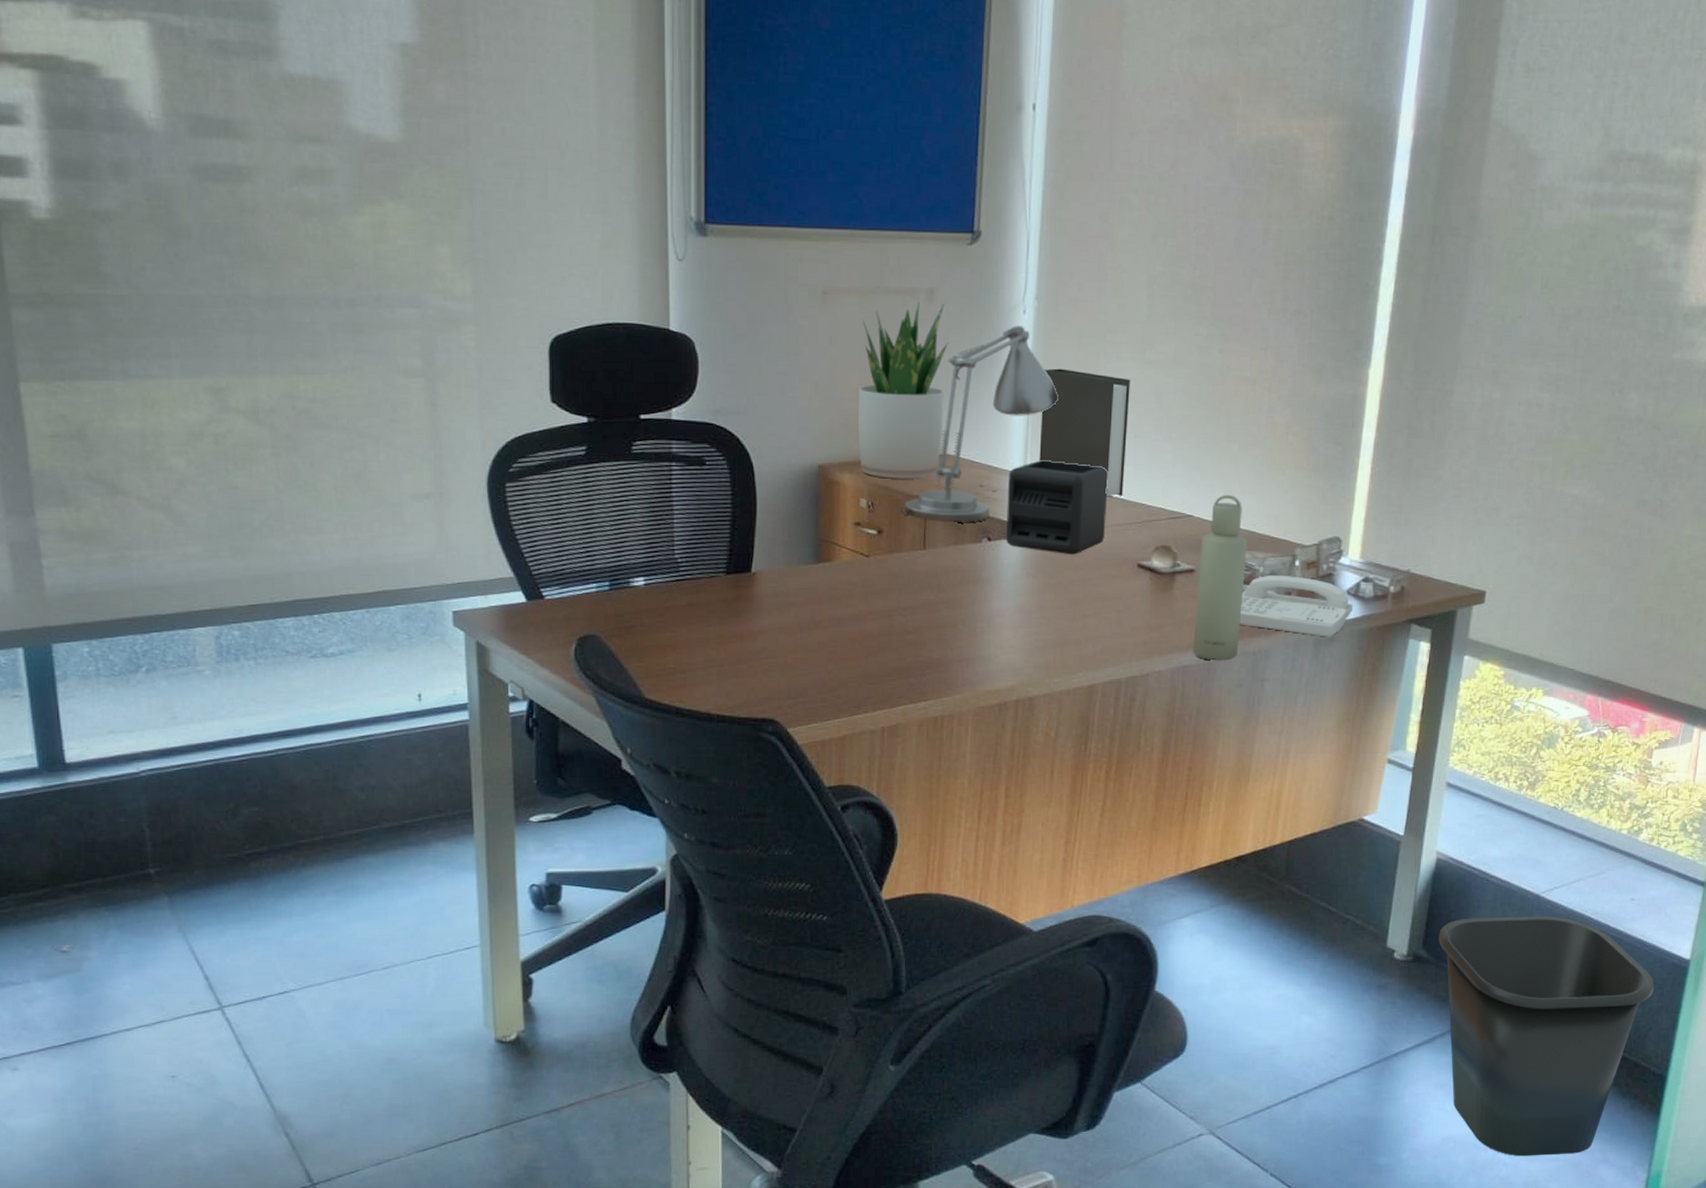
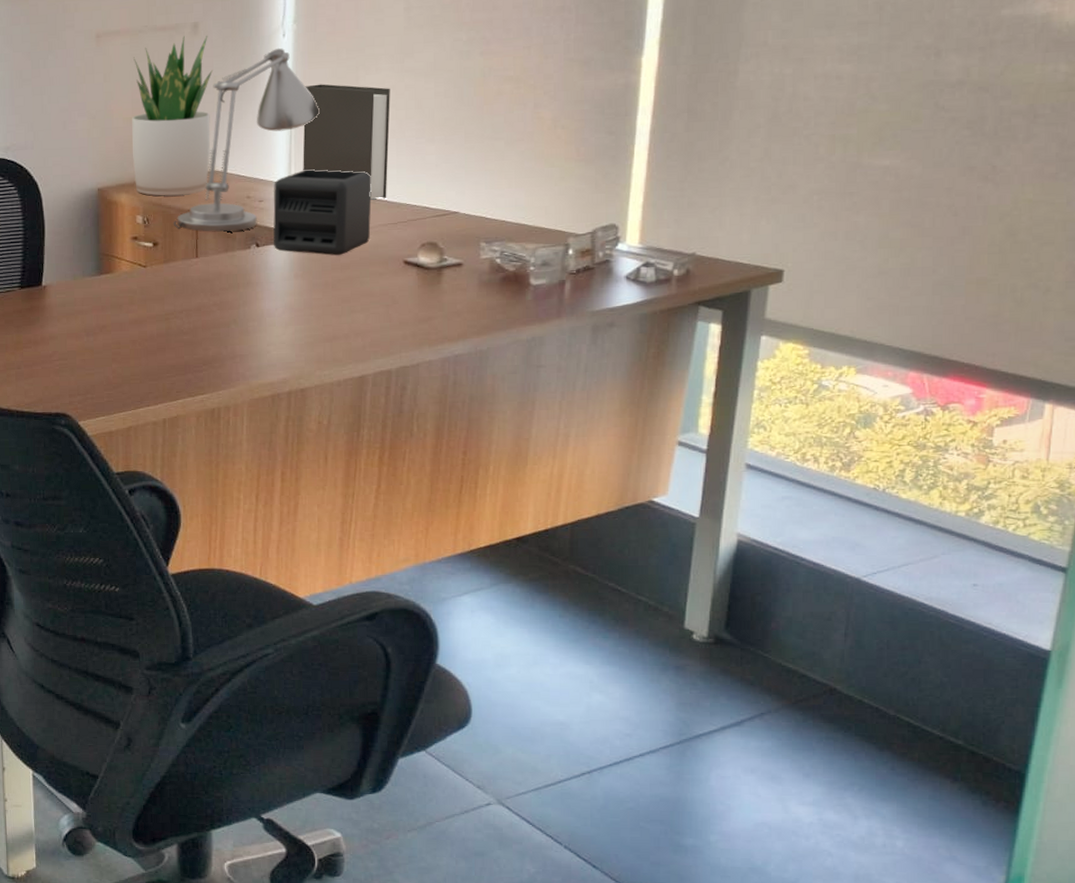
bottle: present [1193,494,1247,661] -> none [463,189,517,350]
telephone: present [1239,575,1354,637] -> none [511,264,634,323]
waste bin: present [1438,915,1655,1157] -> none [743,600,1006,849]

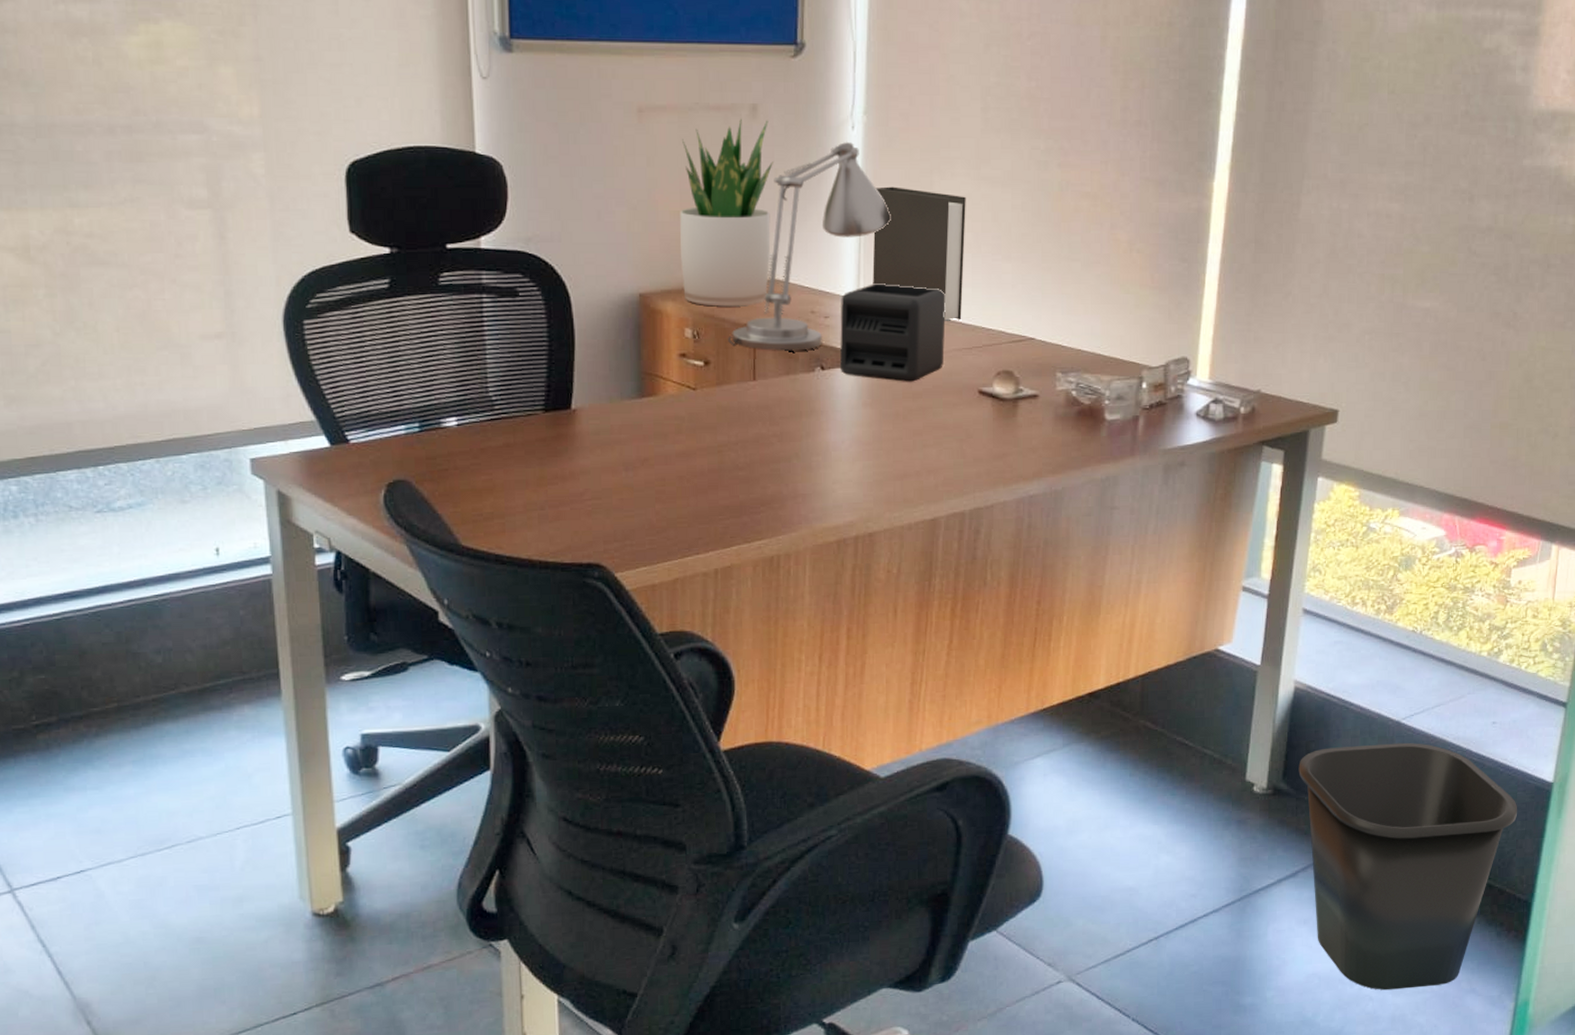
waste bin: none [743,600,1006,849] -> present [1298,742,1518,991]

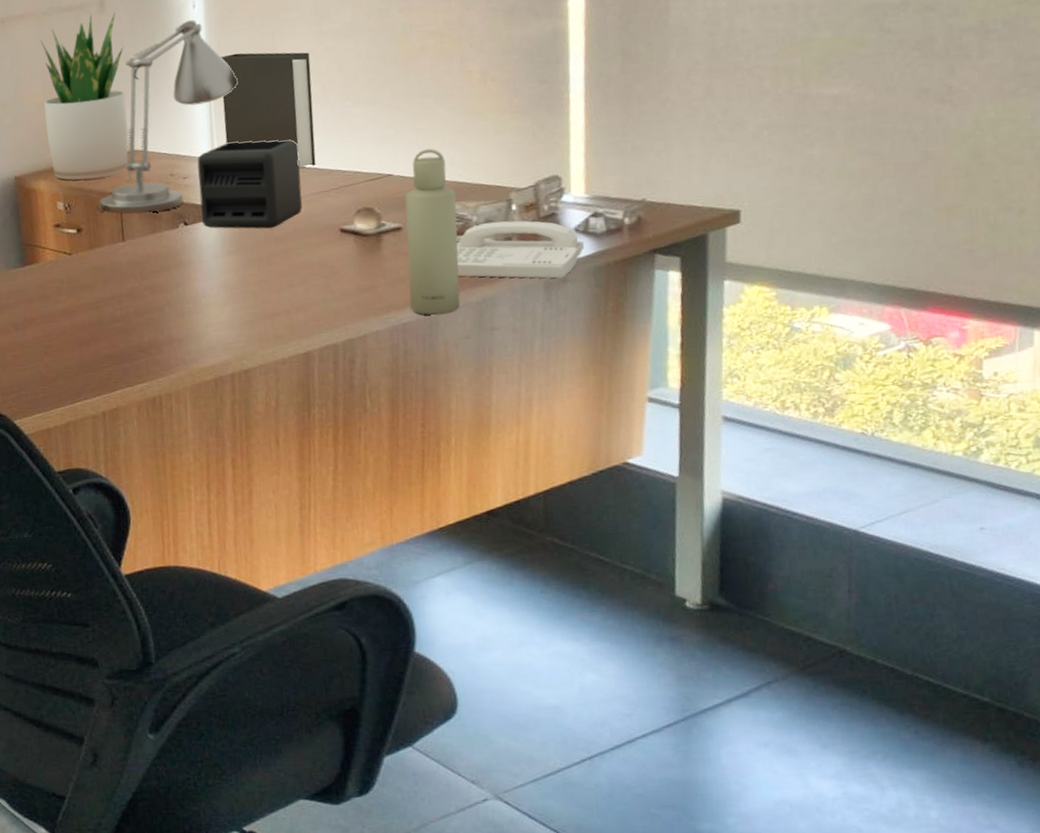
bottle: none [1039,315,1092,490] -> present [405,148,460,316]
telephone: none [1086,398,1204,462] -> present [456,220,585,279]
waste bin: present [1298,742,1518,991] -> none [737,552,1028,822]

